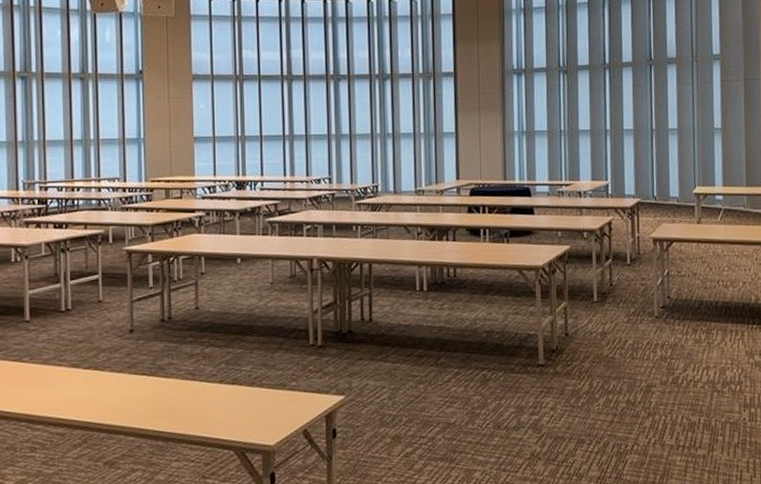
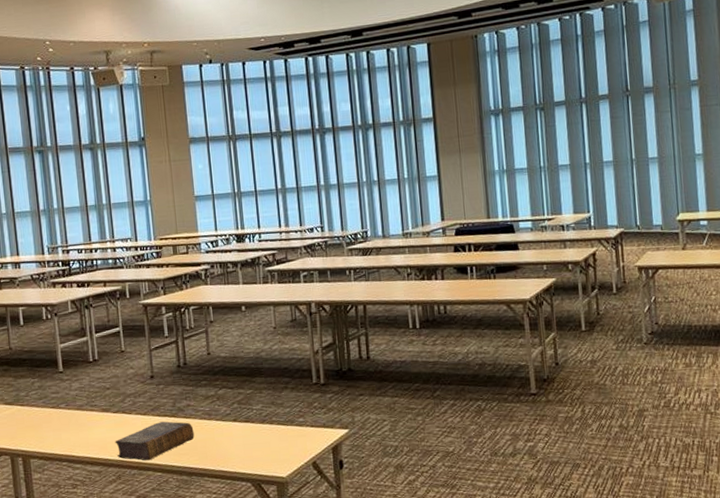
book: none [83,380,174,424] -> present [115,421,195,461]

